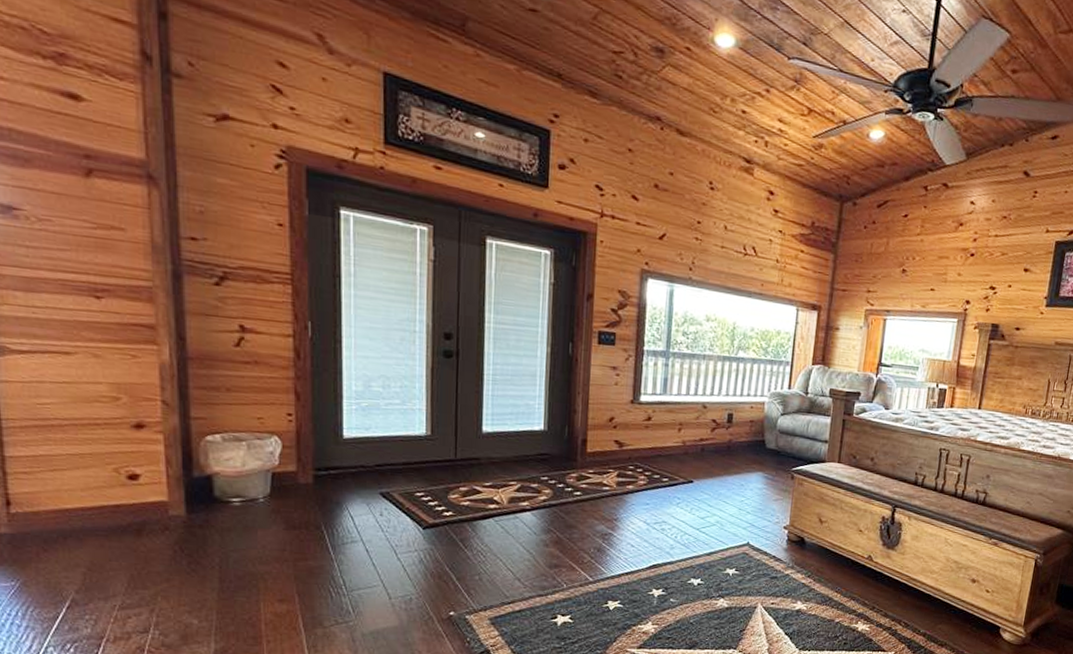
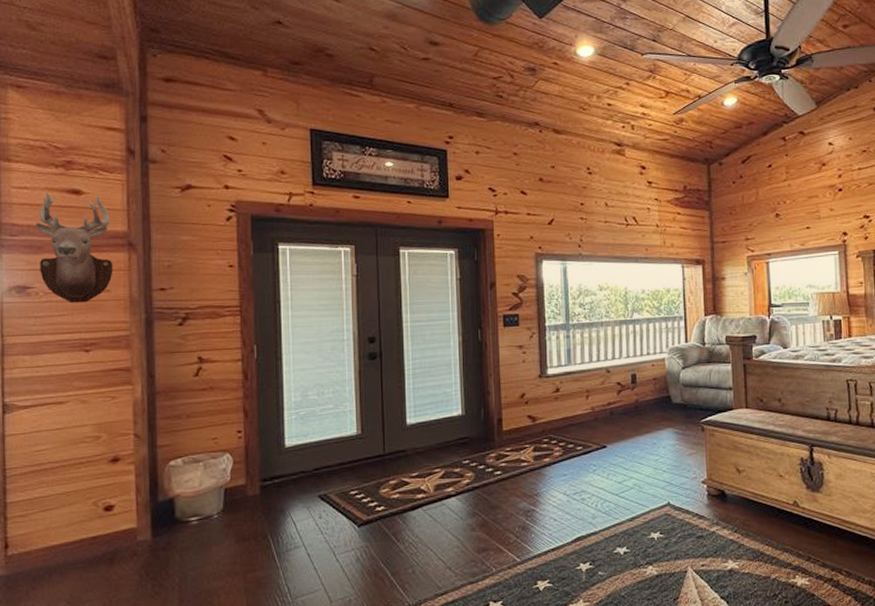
mounted trophy: none [19,88,129,240] -> present [35,191,113,304]

